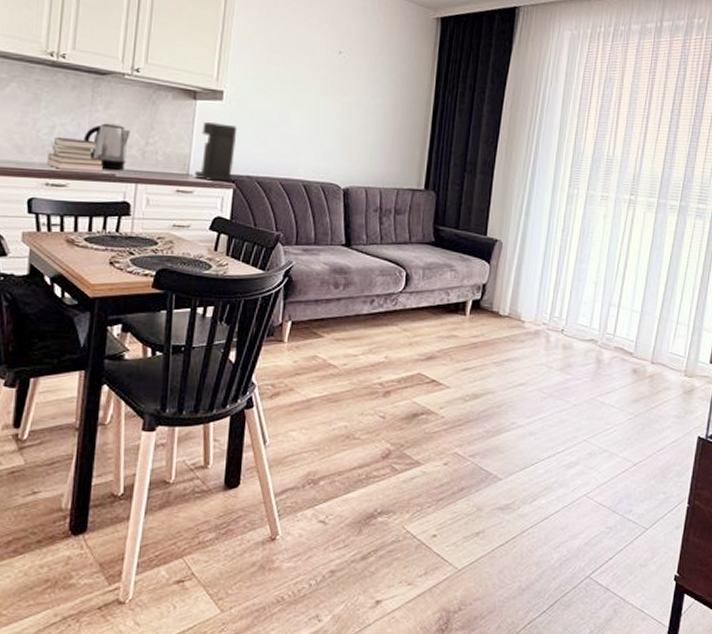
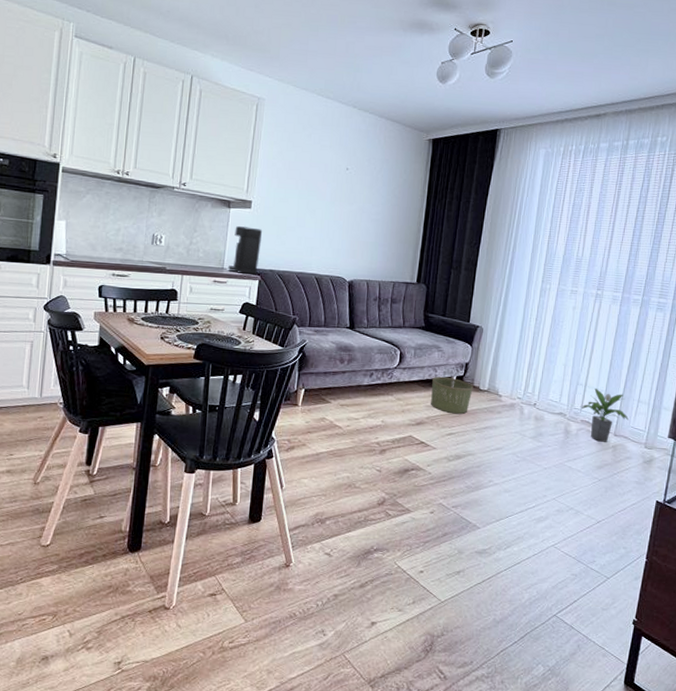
books: present [47,136,103,172] -> none [114,237,157,265]
kettle: present [84,123,131,171] -> none [142,226,178,265]
basket: none [443,301,492,346] -> present [431,376,474,415]
potted plant: none [612,310,667,372] -> present [579,389,629,442]

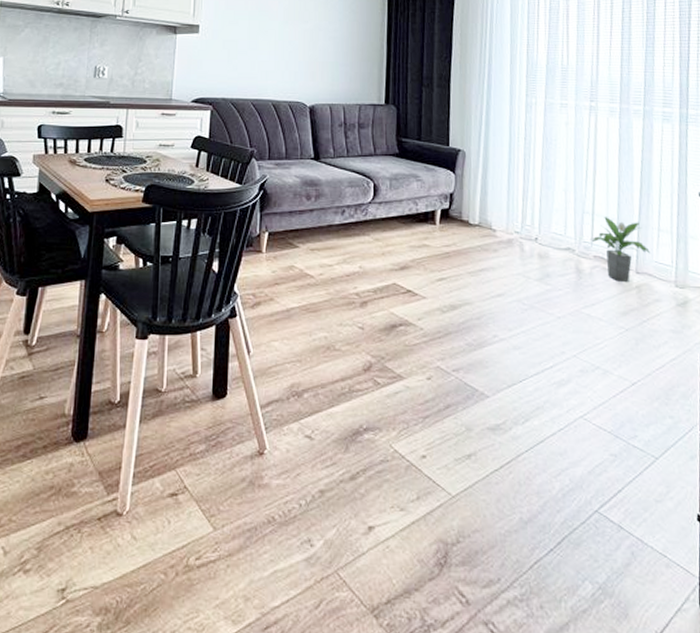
coffee maker: present [227,226,263,274] -> none [176,53,213,104]
basket: present [431,376,474,415] -> none [414,210,462,255]

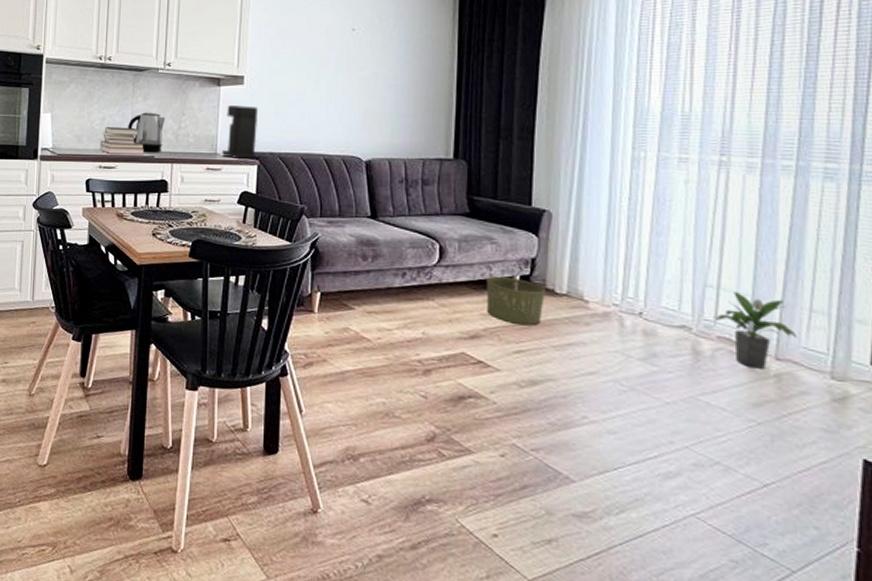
books: none [54,71,99,100] -> present [100,126,144,154]
kettle: none [84,58,122,99] -> present [128,112,165,153]
coffee maker: none [176,53,213,104] -> present [221,106,259,159]
basket: none [414,210,462,255] -> present [487,276,546,326]

